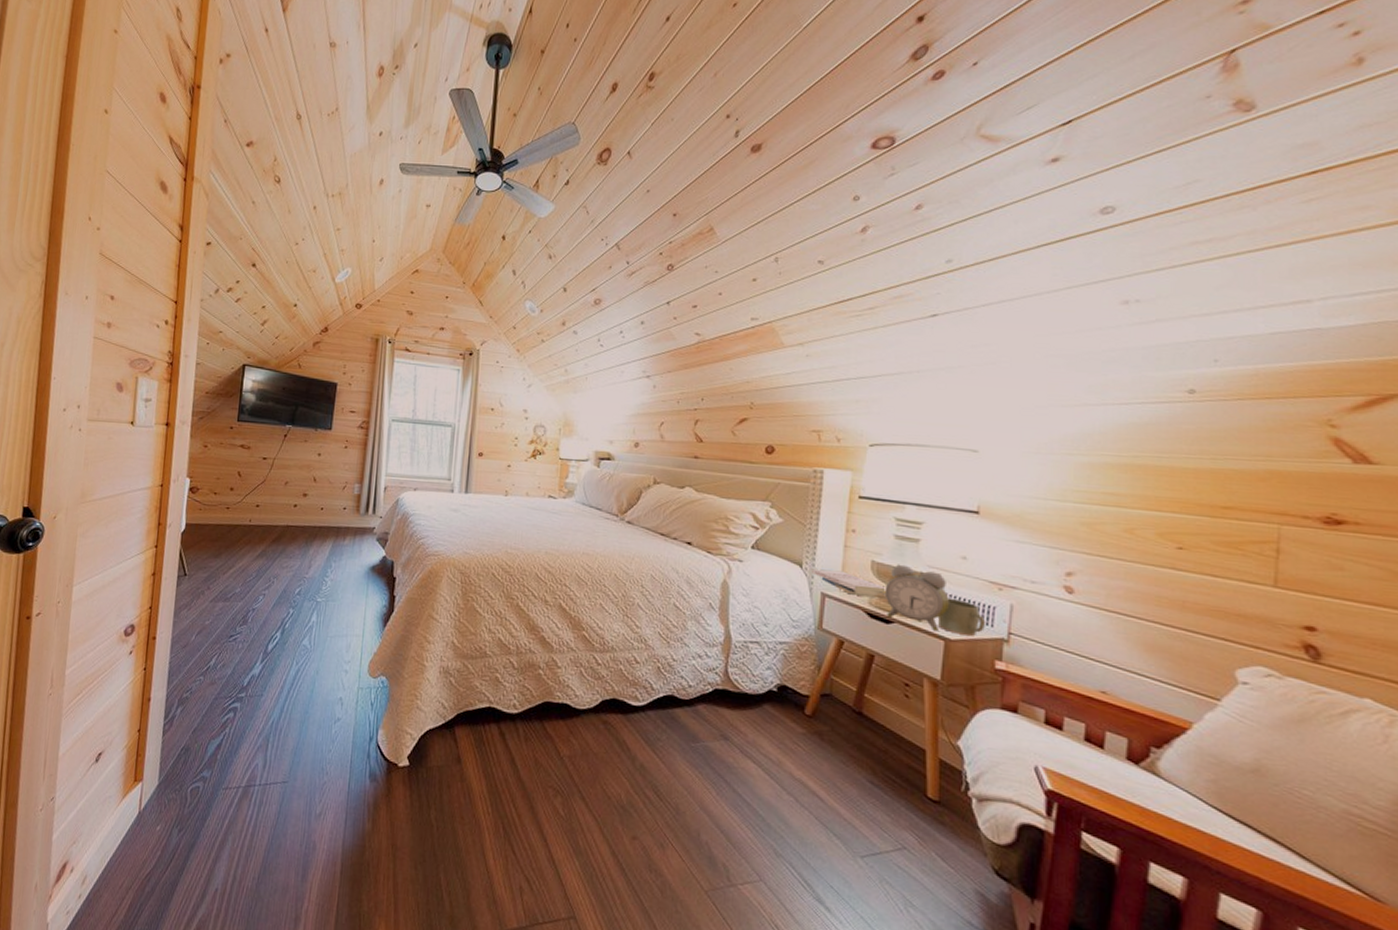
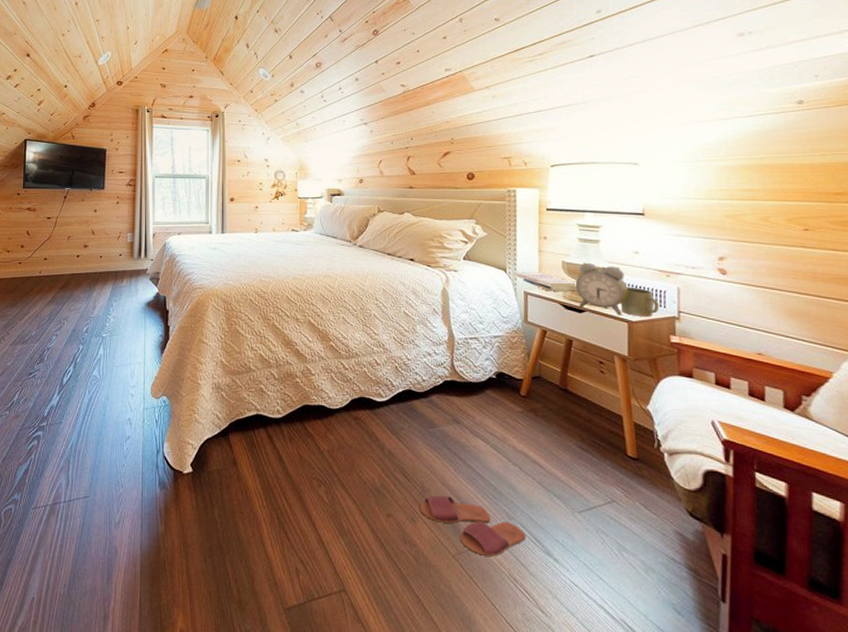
slippers: none [672,820,795,897] -> present [420,495,527,556]

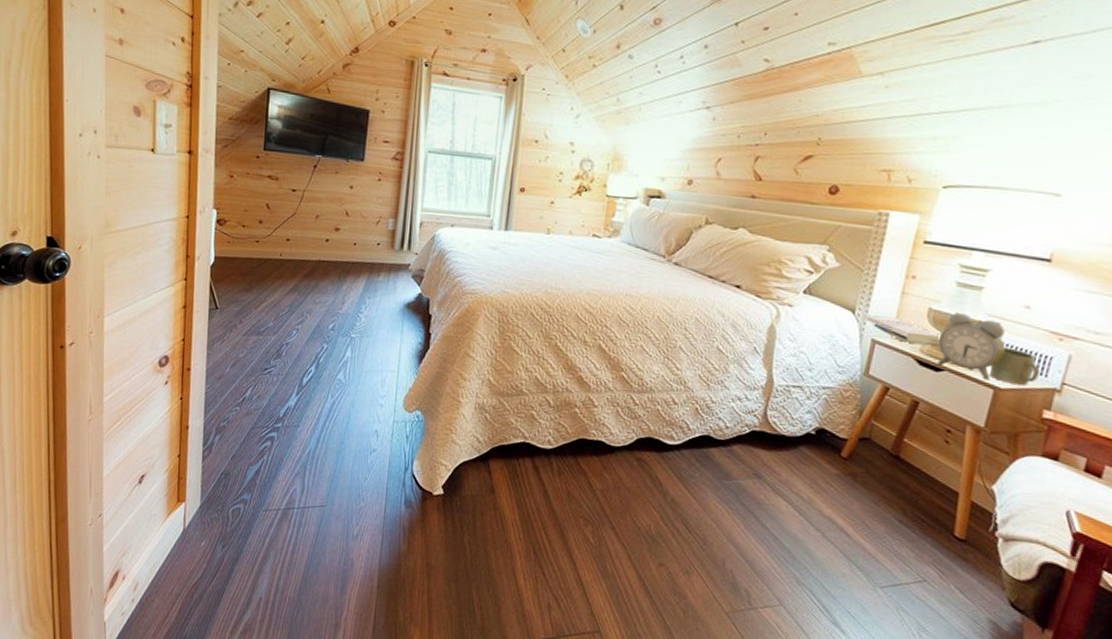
slippers: present [420,495,527,556] -> none [697,550,815,619]

